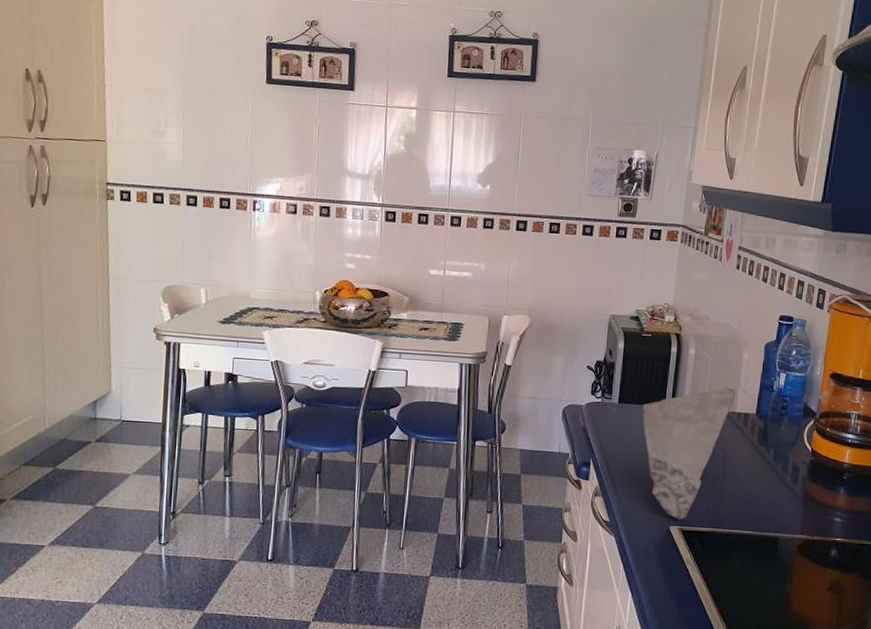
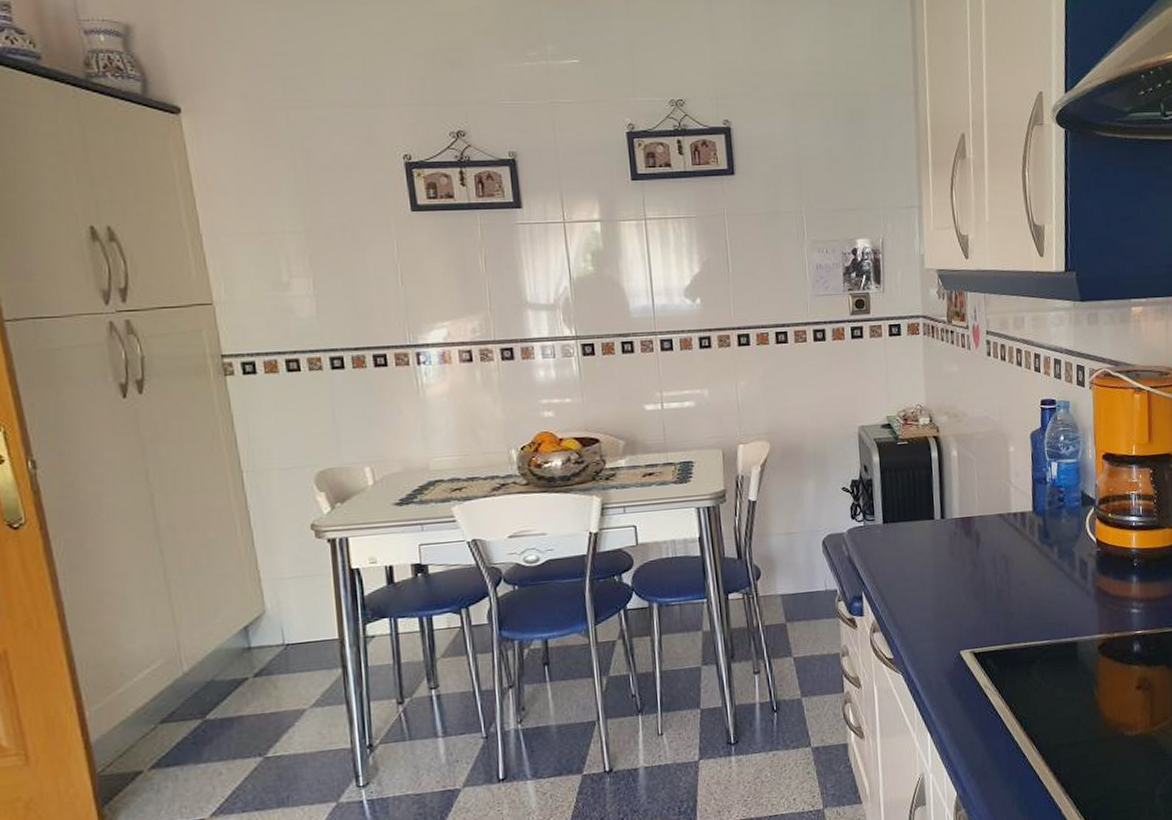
dishrag: present [642,388,736,521] -> none [910,487,1008,643]

